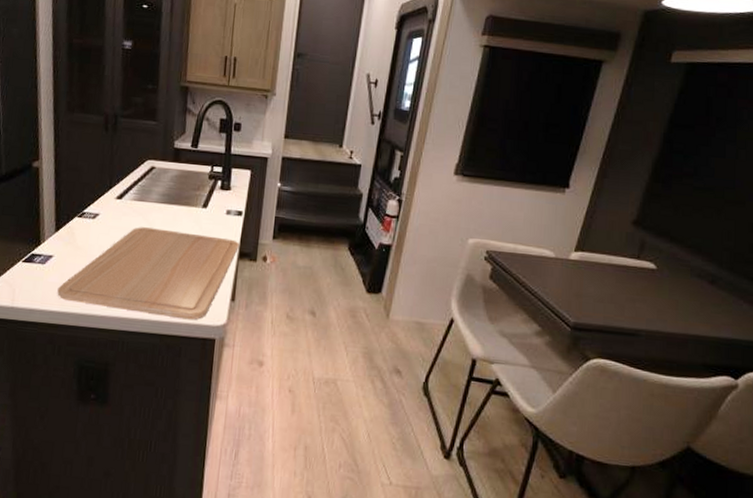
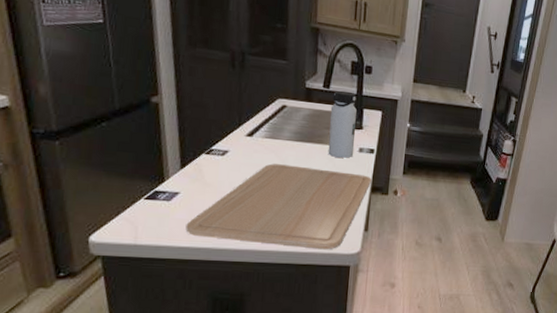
water bottle: none [194,149,225,221] -> present [328,90,357,158]

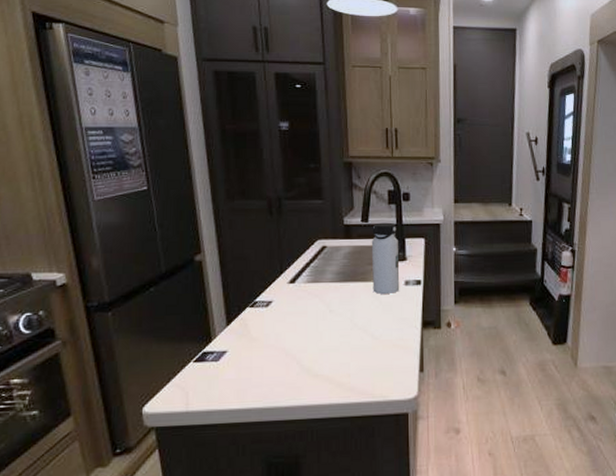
chopping board: present [185,163,372,250] -> none [235,308,423,398]

